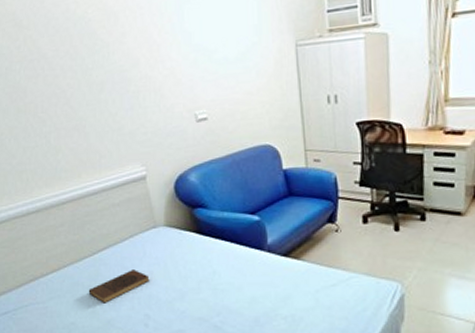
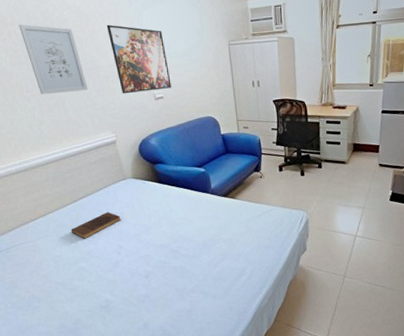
wall art: none [36,27,113,115] -> present [19,24,88,94]
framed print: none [138,23,218,115] -> present [106,24,171,94]

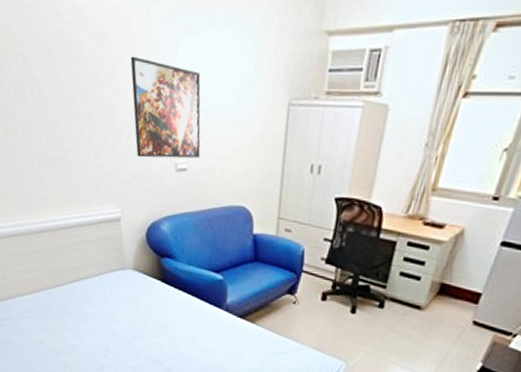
wall art: present [19,24,88,94] -> none [28,44,97,146]
book: present [71,212,121,239] -> none [57,304,114,331]

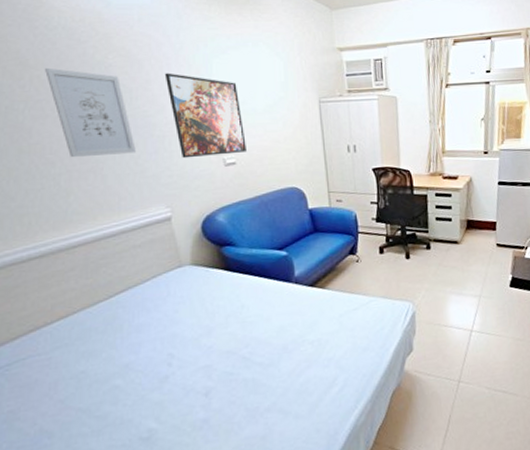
wall art: none [28,44,97,146] -> present [45,67,136,157]

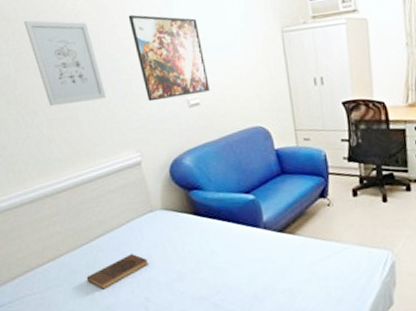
book: none [103,310,174,347] -> present [86,254,149,290]

